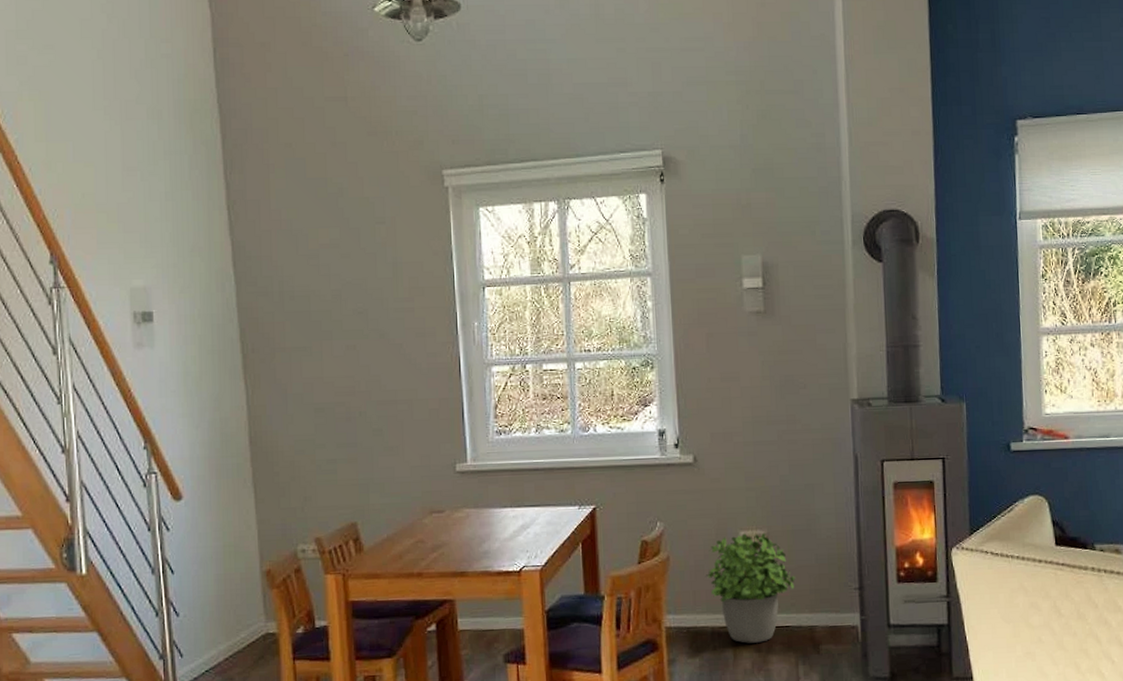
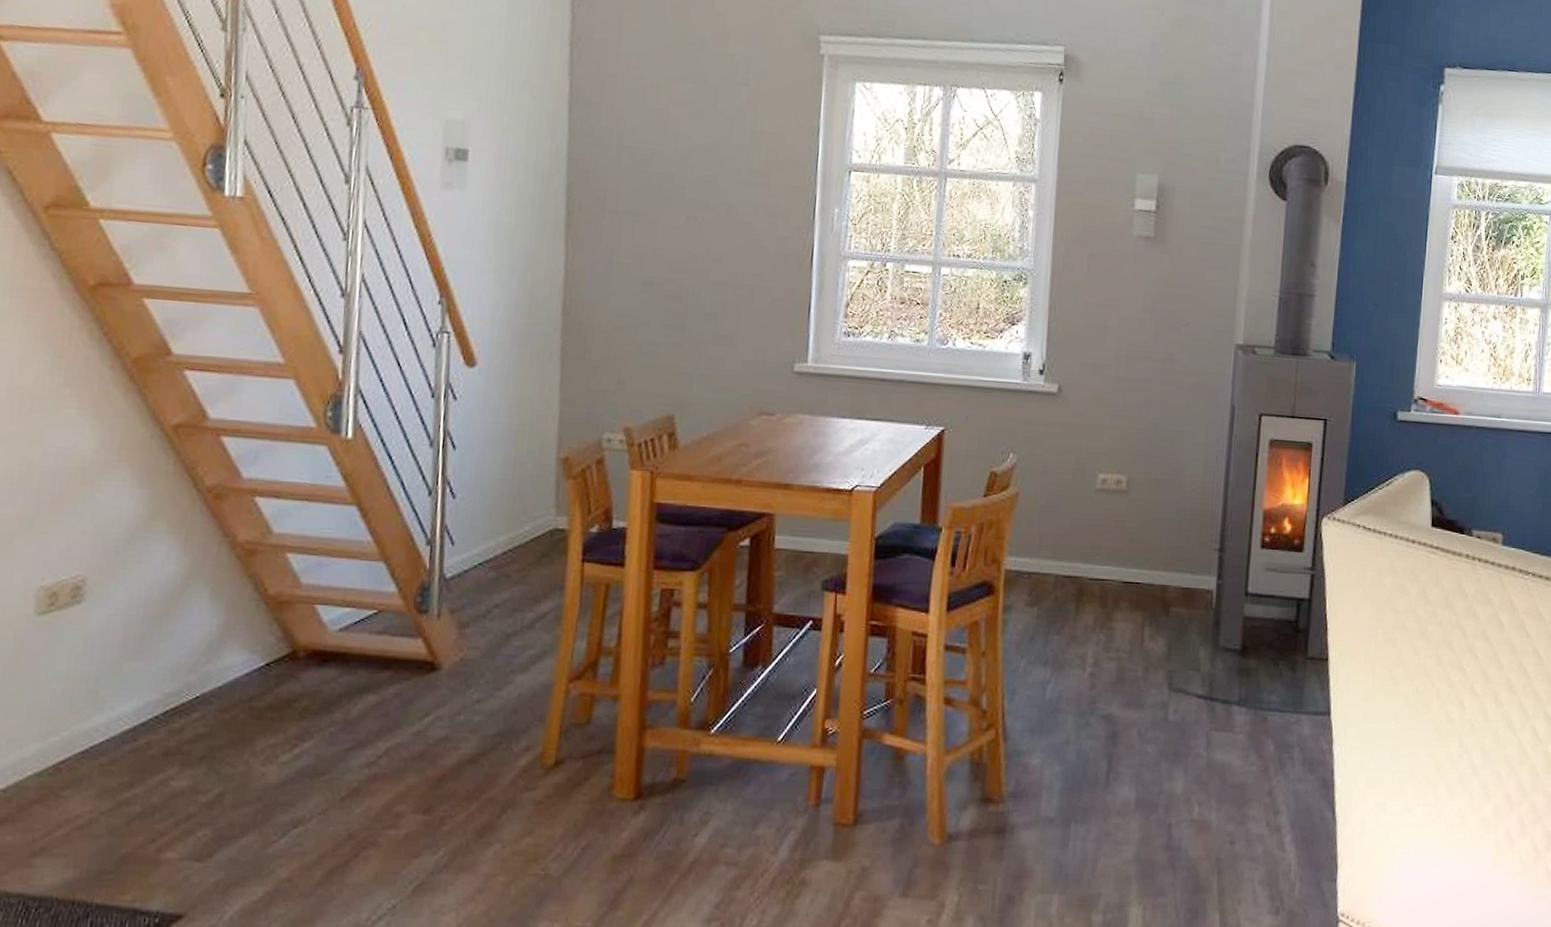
potted plant: present [705,532,795,644] -> none [1055,476,1153,598]

